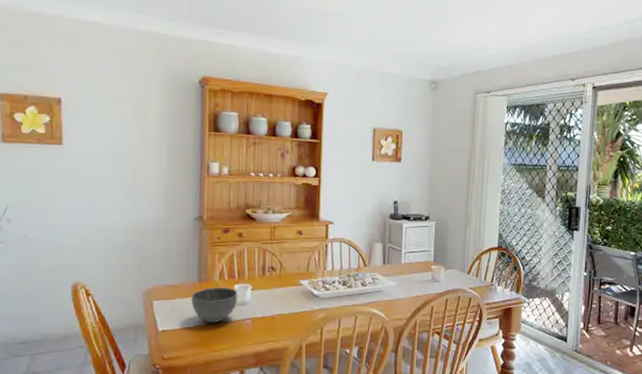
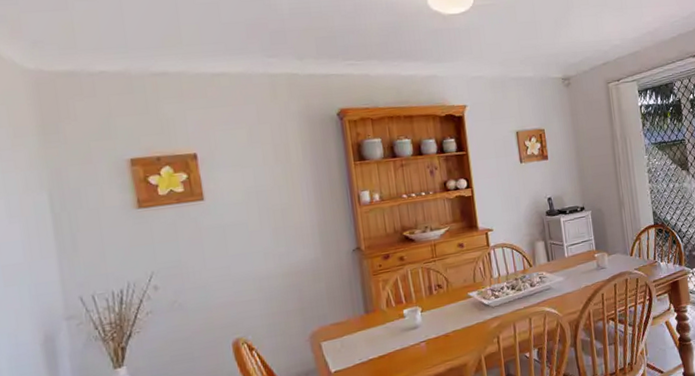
bowl: present [191,287,238,323] -> none [360,314,409,354]

